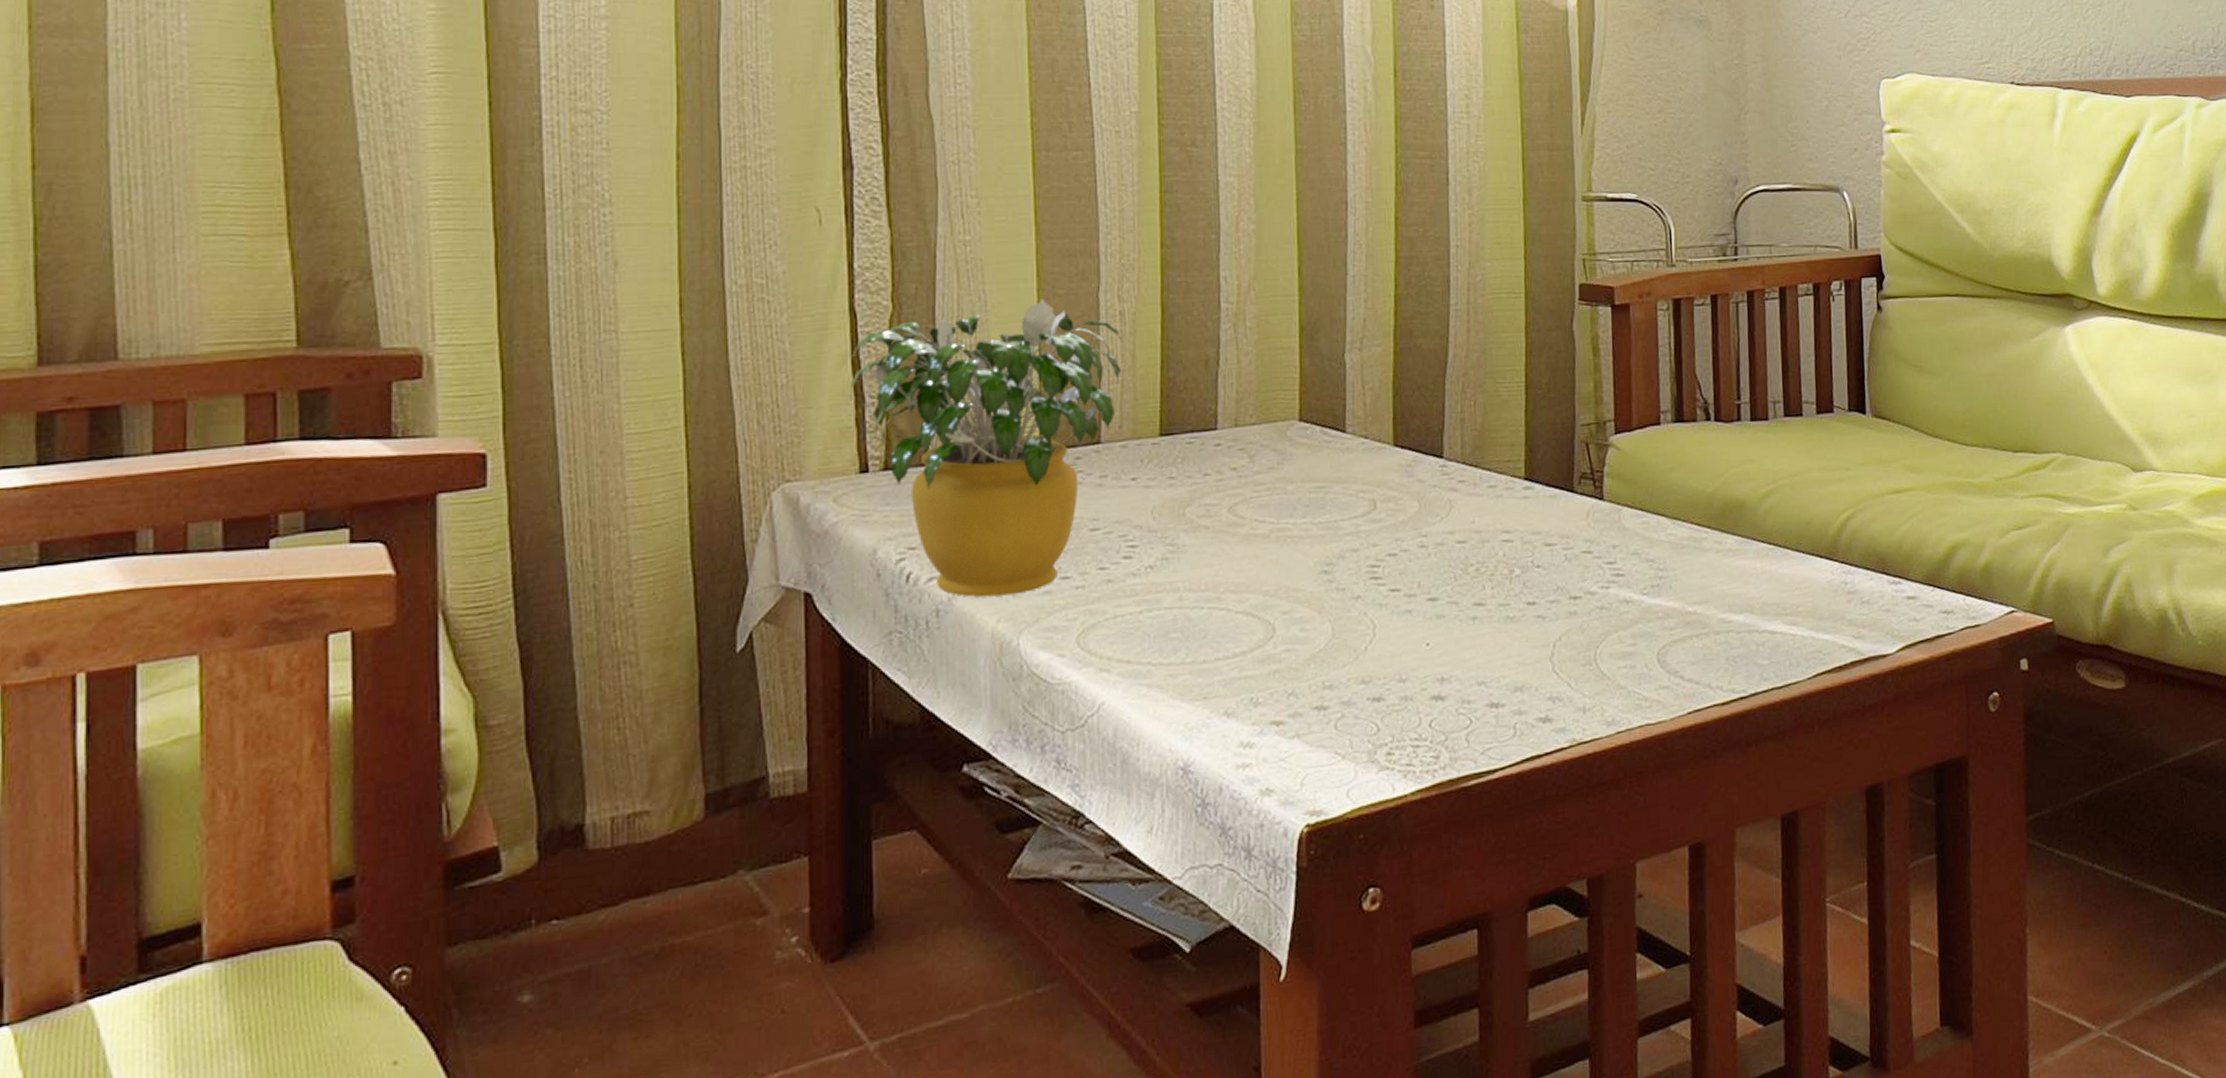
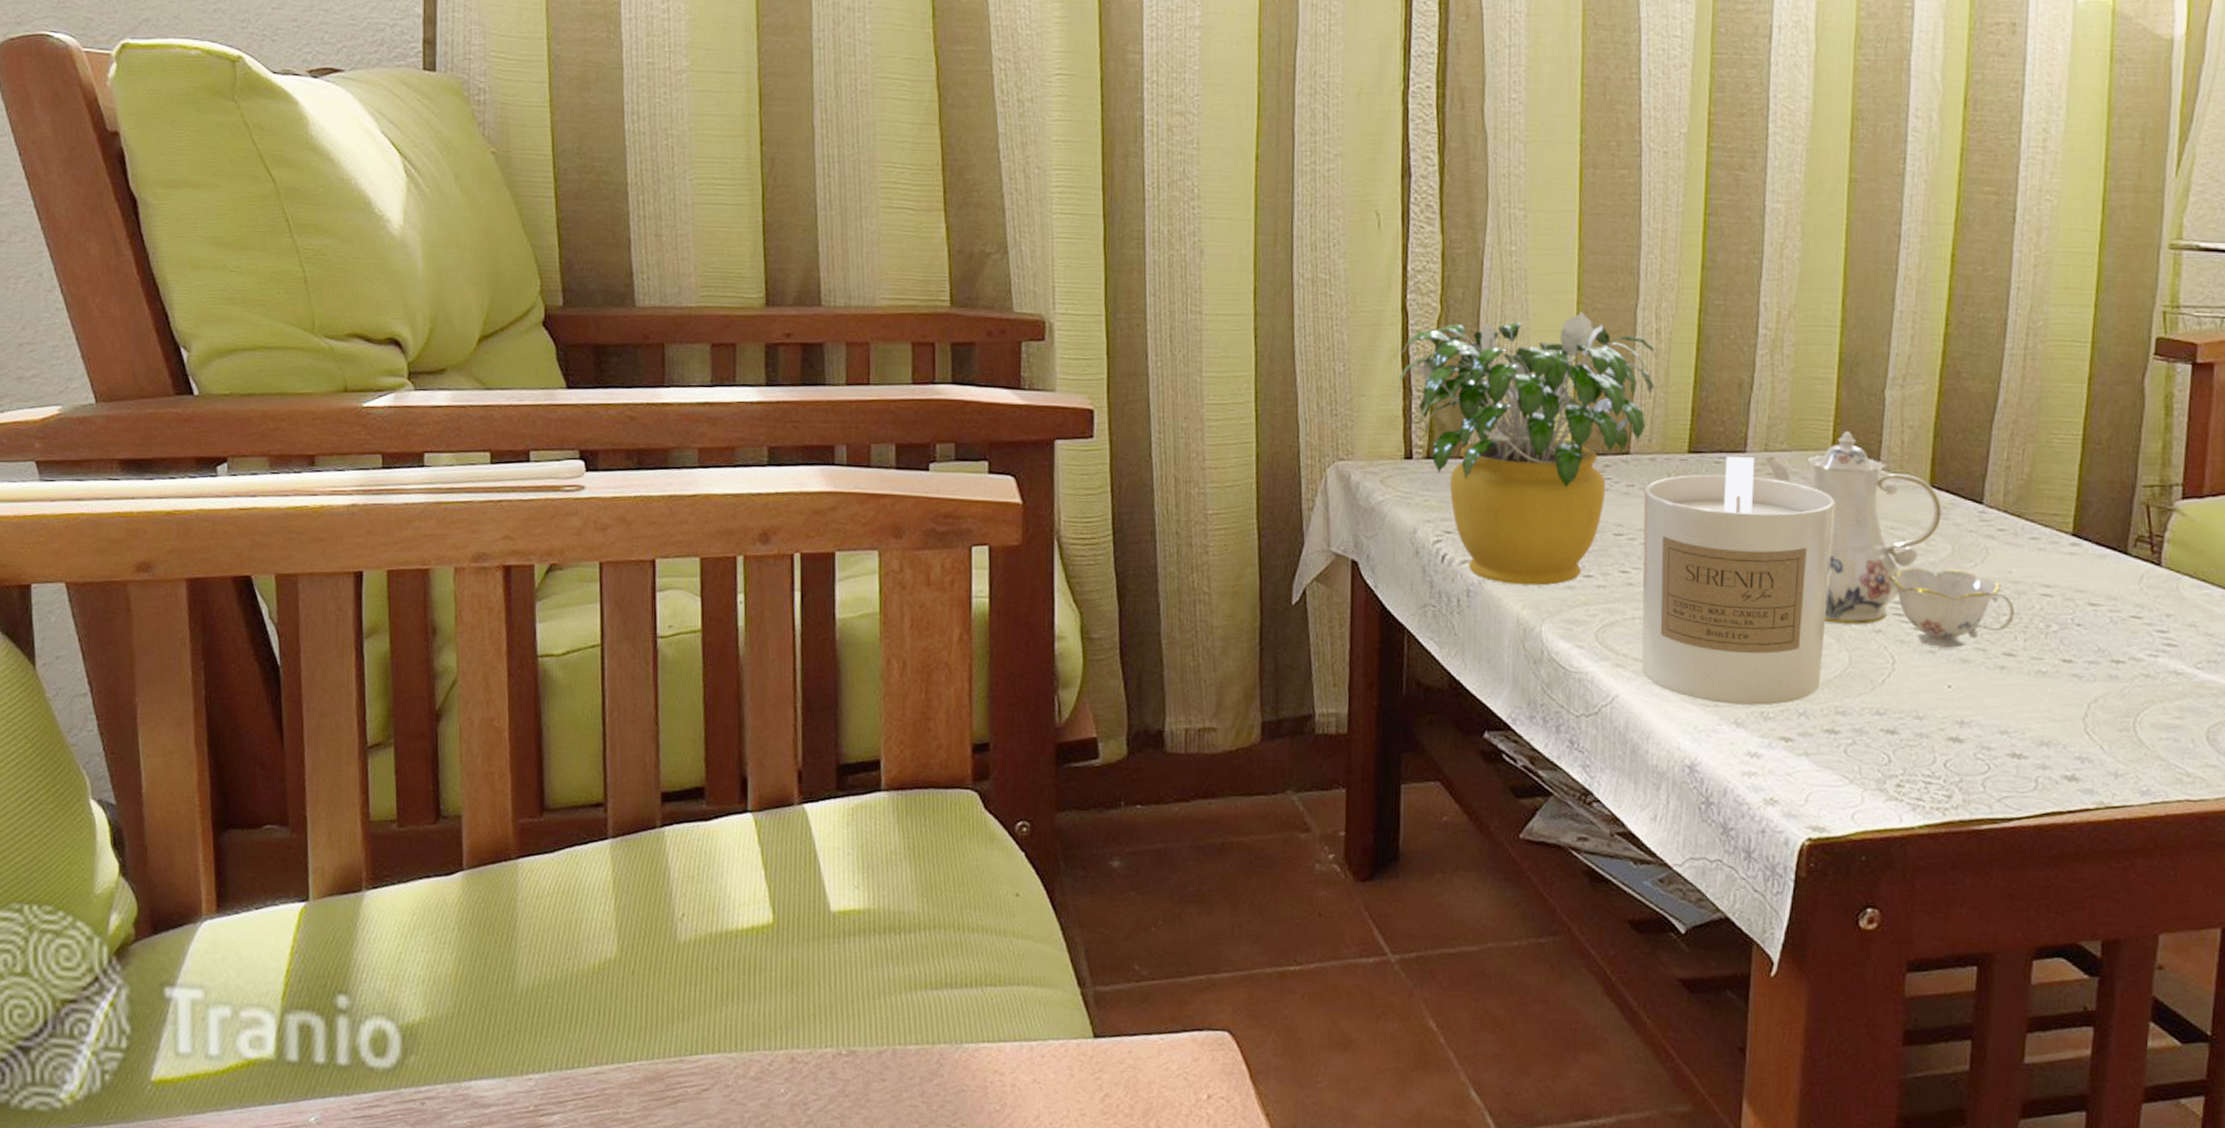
candle: none [1117,434,1308,695] -> present [1642,457,1835,705]
tea set: none [1234,399,1481,607] -> present [1763,431,2015,649]

